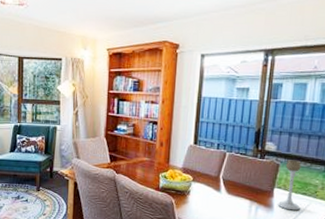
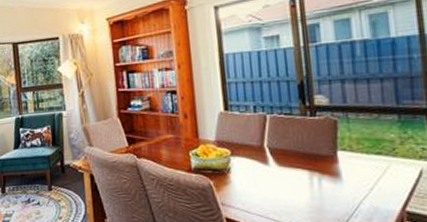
candle holder: present [277,160,302,211] -> none [346,112,378,177]

